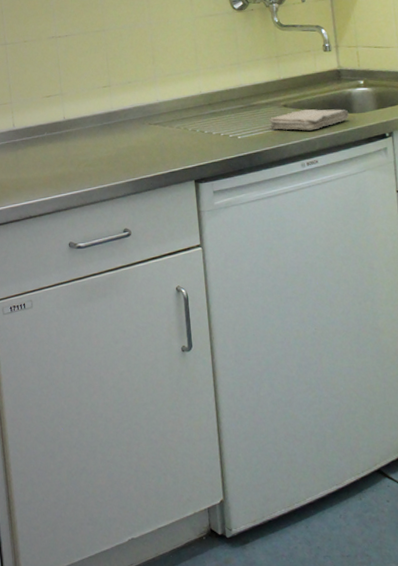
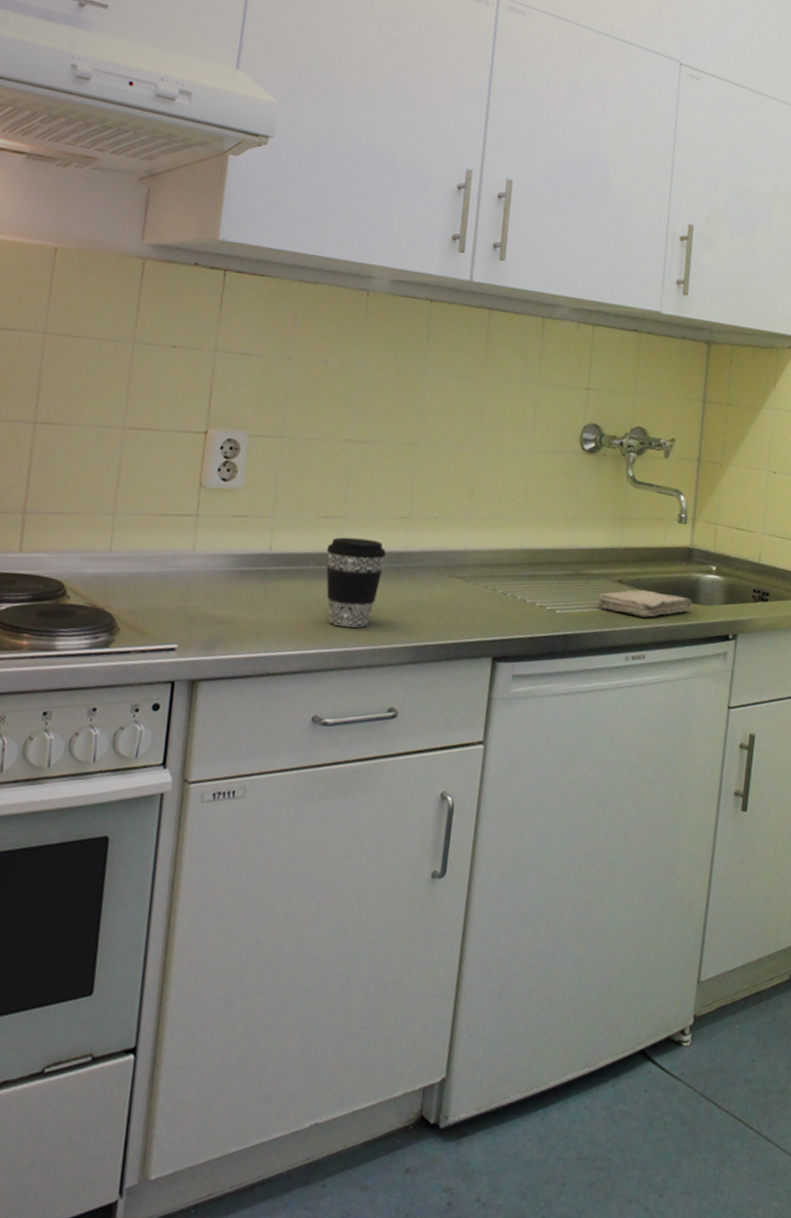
coffee cup: none [54,107,98,175] -> present [326,537,386,628]

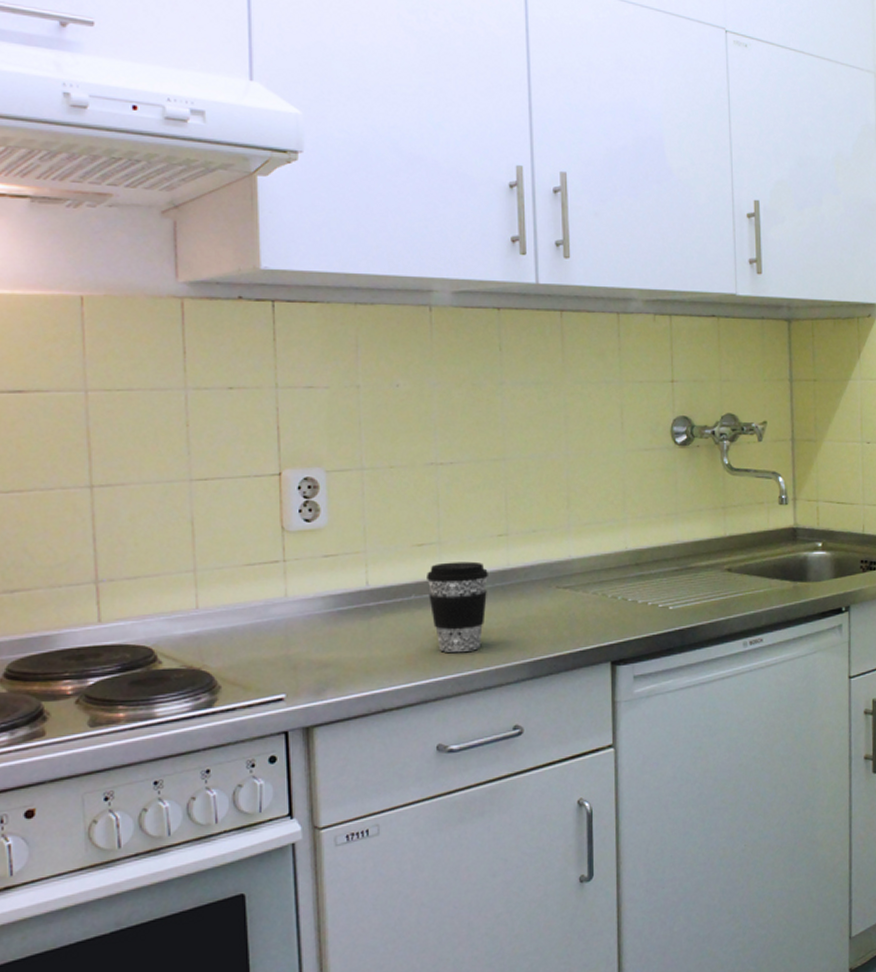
washcloth: present [596,589,693,617] -> none [707,574,803,602]

